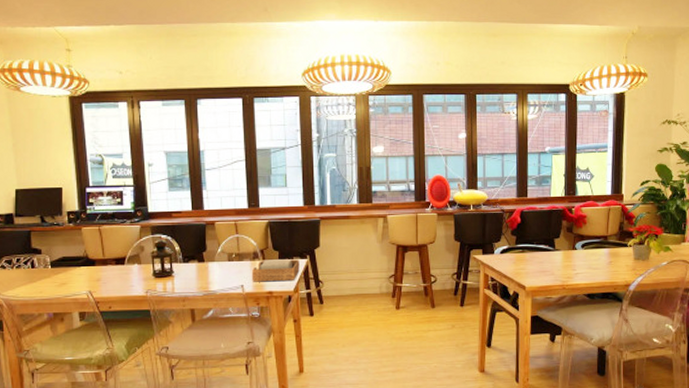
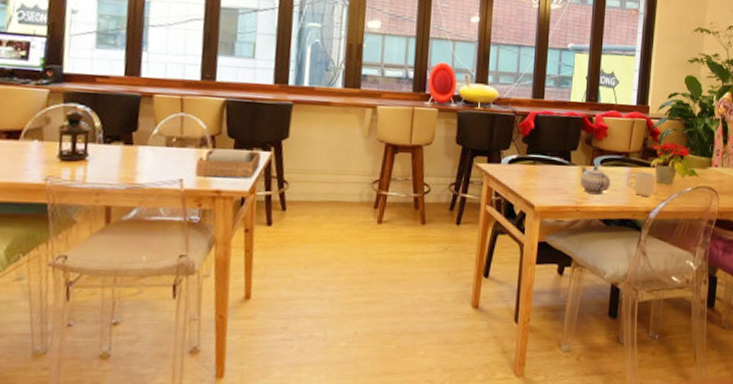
teapot: none [564,249,592,274] -> present [579,165,610,195]
cup: none [607,251,633,273] -> present [627,171,656,197]

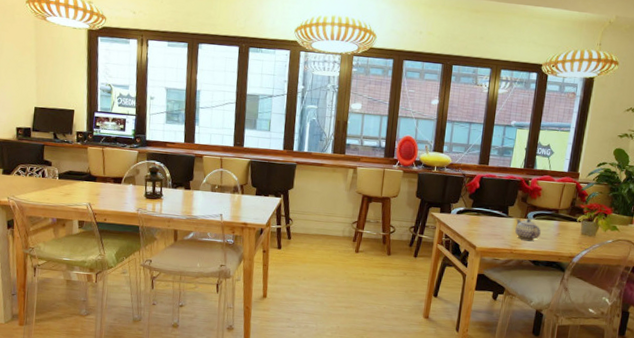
napkin holder: present [196,148,261,179] -> none [231,194,274,216]
cup: present [627,171,656,197] -> none [555,224,581,246]

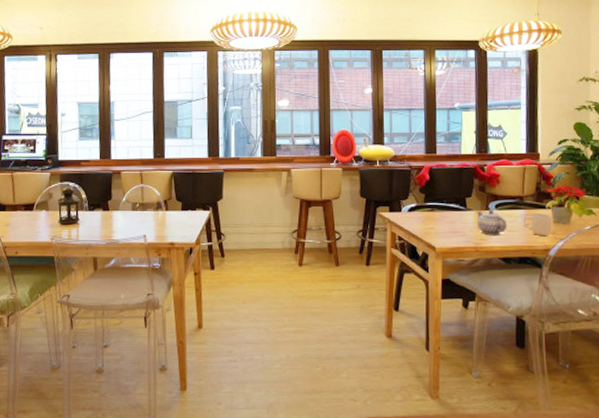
cup: none [555,224,581,246] -> present [523,212,552,237]

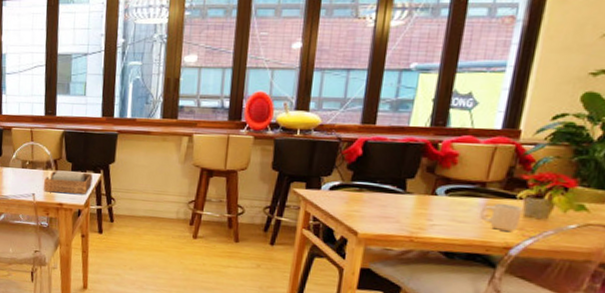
napkin holder: none [155,210,202,233] -> present [44,170,93,195]
teapot: present [476,209,507,236] -> none [415,194,458,226]

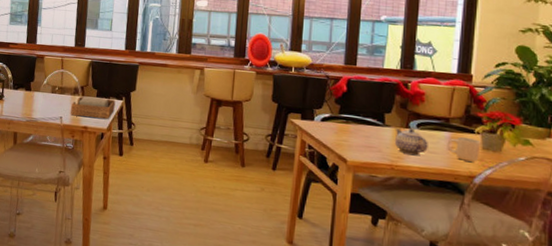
teapot: none [415,194,458,226] -> present [394,128,428,156]

